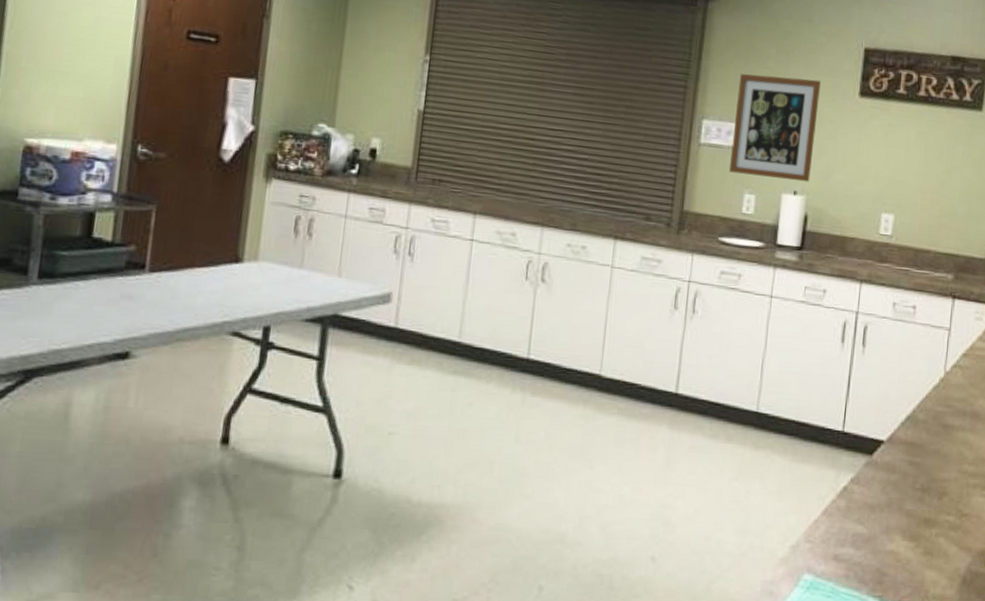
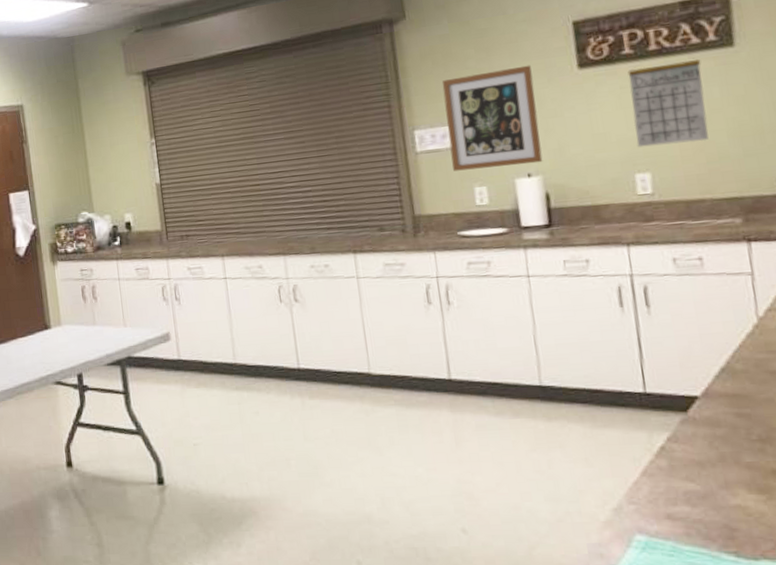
calendar: none [889,97,955,195] -> present [627,49,709,148]

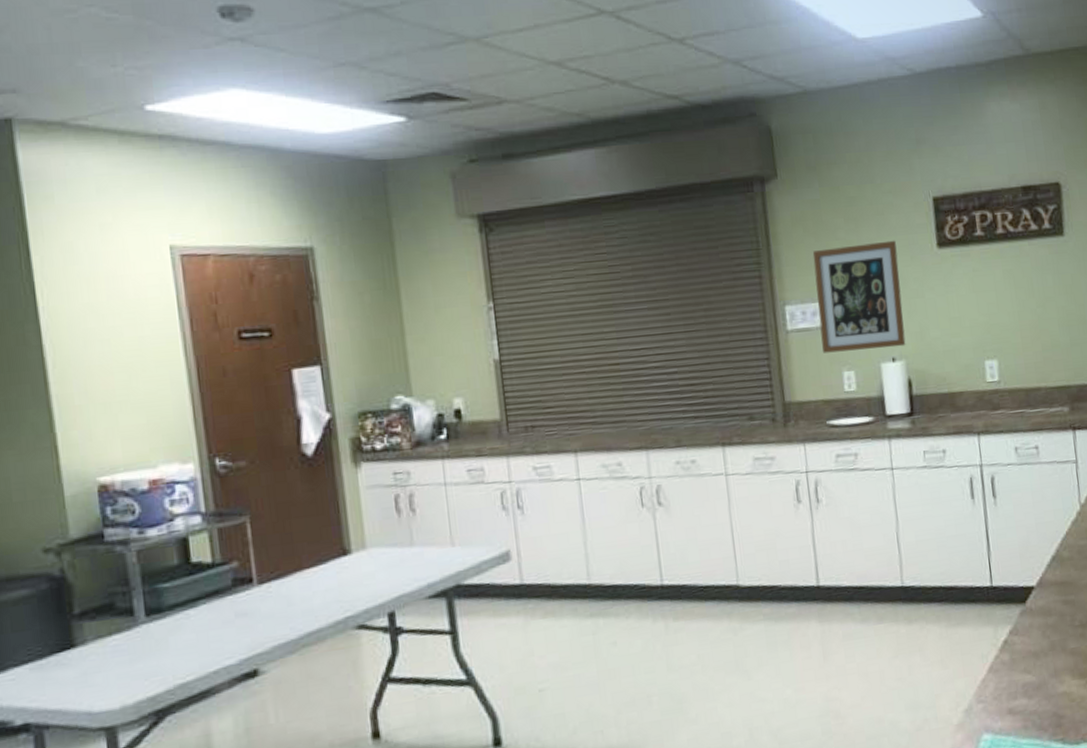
calendar: present [627,49,709,148] -> none [979,234,1044,333]

